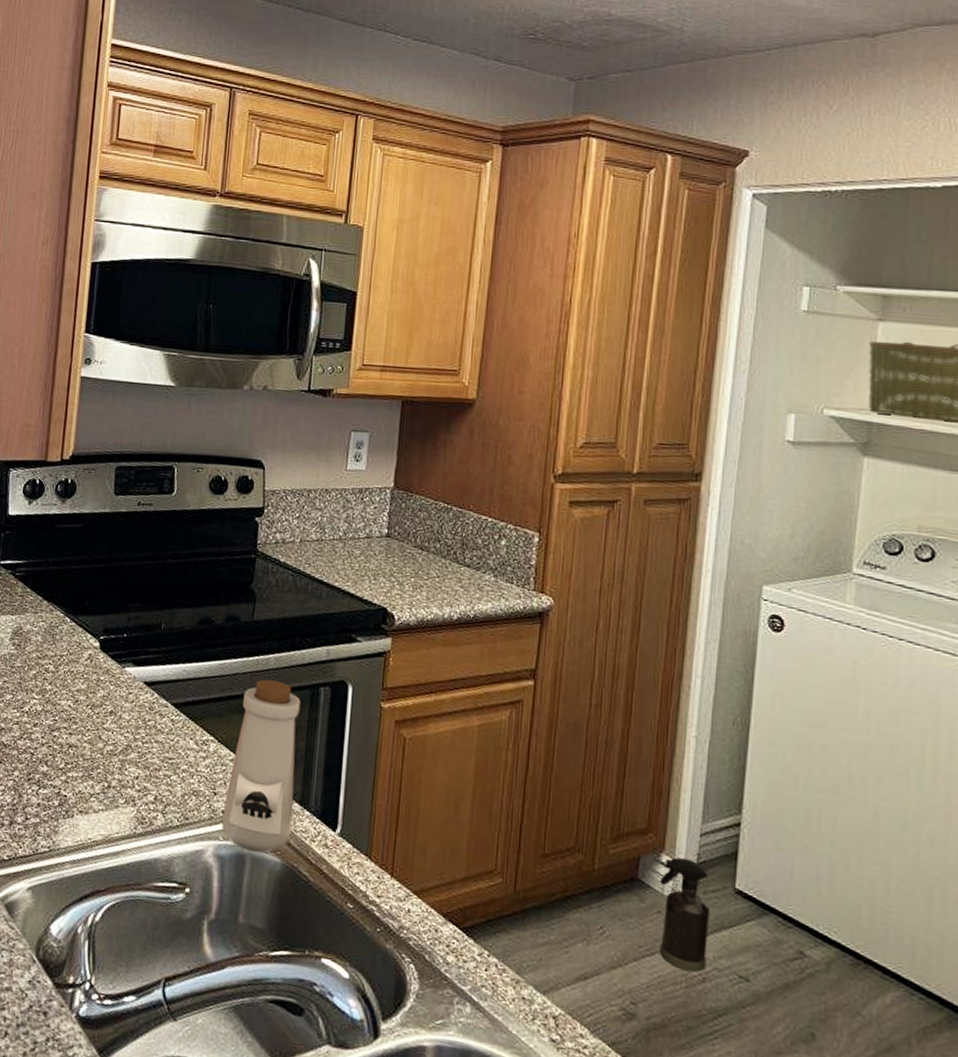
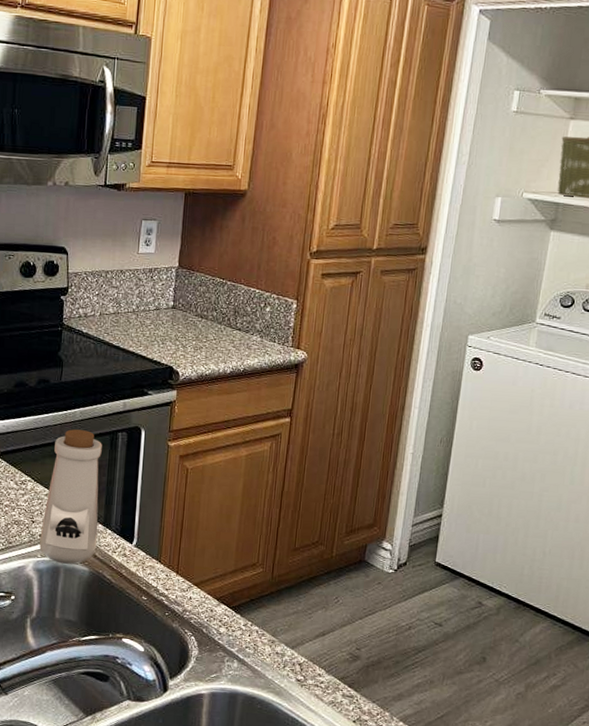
spray bottle: present [659,857,711,972] -> none [379,543,417,624]

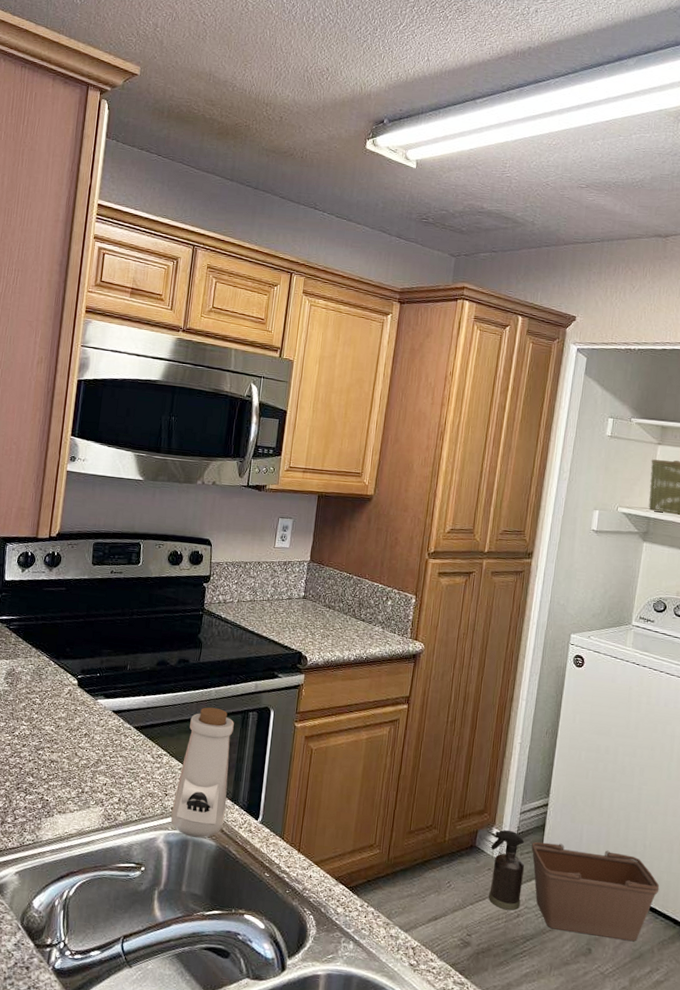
spray bottle: none [379,543,417,624] -> present [489,830,525,911]
bicycle basket: none [424,553,559,649] -> present [531,841,660,942]

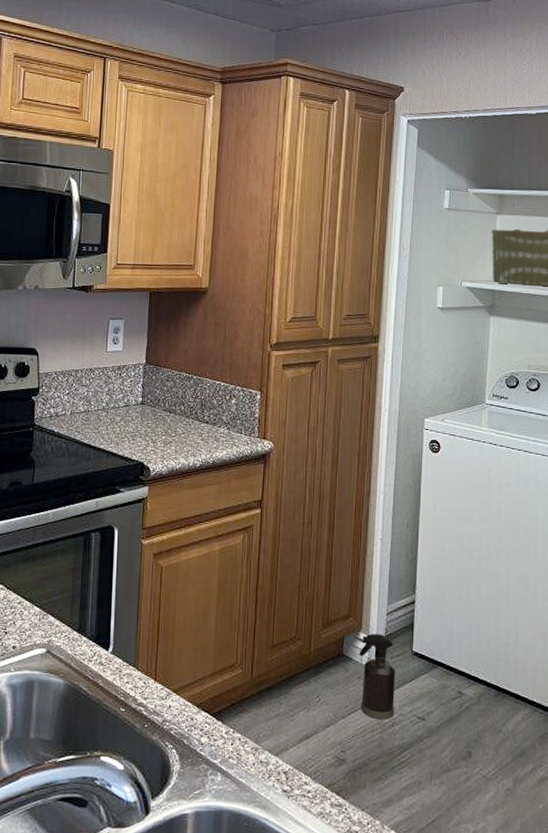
bottle: present [171,707,234,839] -> none [13,532,76,677]
bicycle basket: present [531,841,660,942] -> none [401,642,536,739]

